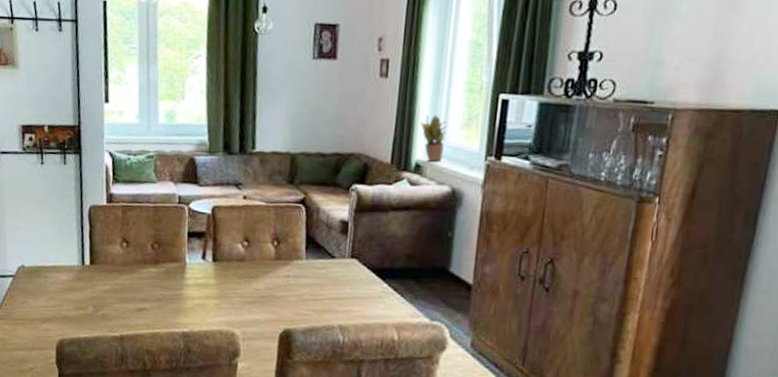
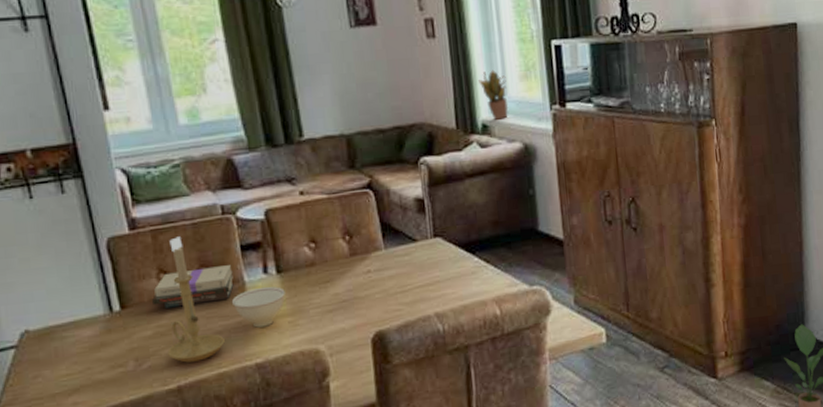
books: none [114,243,179,274] -> present [152,265,234,308]
candle holder: none [118,215,162,319] -> present [167,236,225,363]
bowl: none [172,270,216,304] -> present [231,286,286,328]

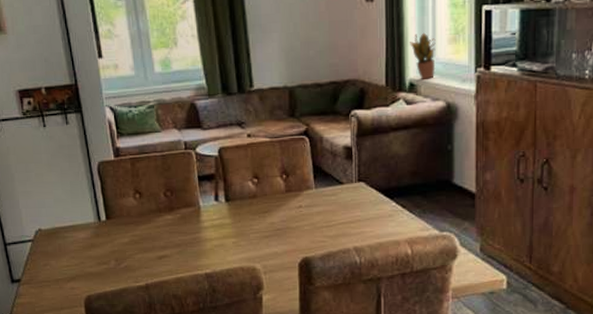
books: present [152,265,234,308] -> none [130,191,191,222]
candle holder: present [167,236,225,363] -> none [139,165,182,266]
bowl: present [231,286,286,328] -> none [189,211,231,244]

